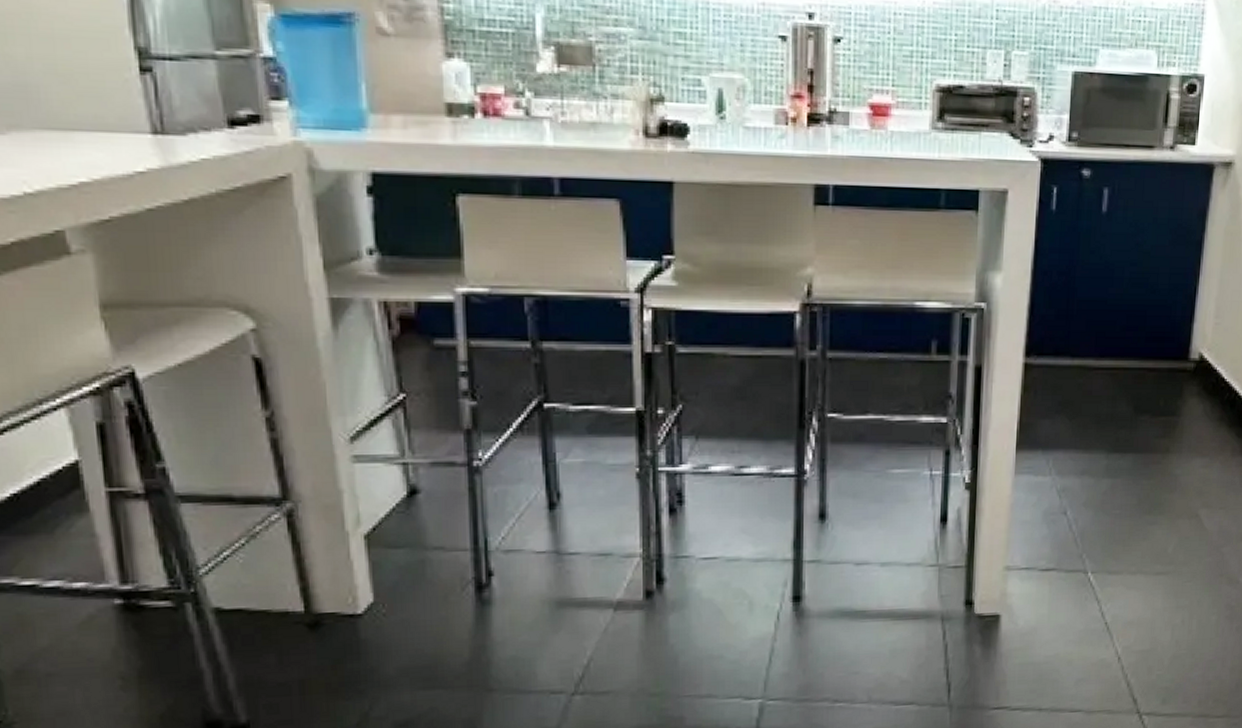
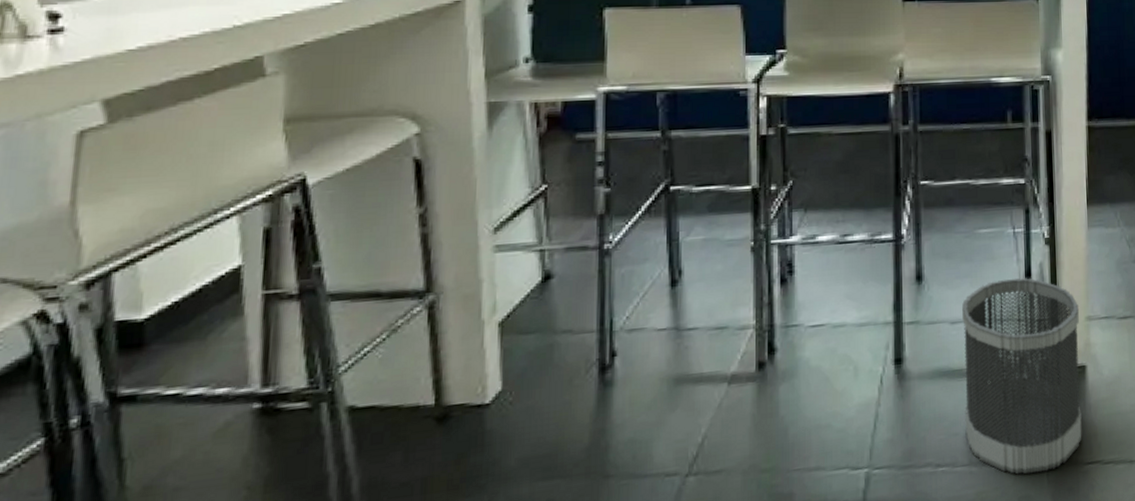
wastebasket: none [866,523,997,715] -> present [962,278,1082,475]

